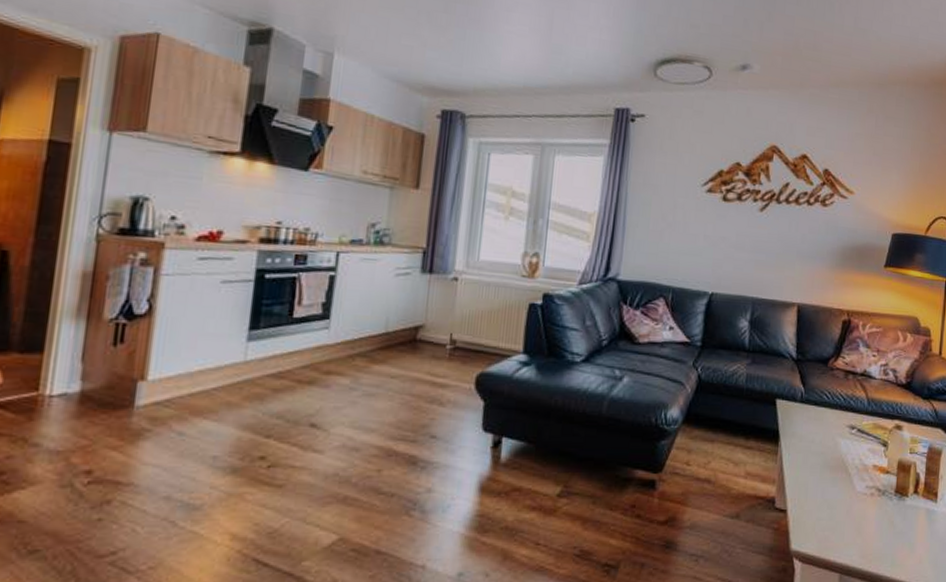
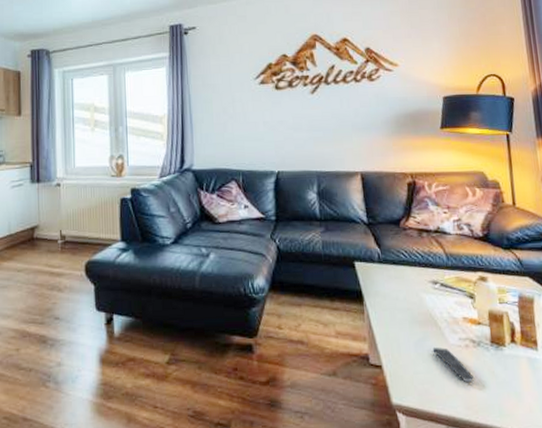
remote control: none [839,495,873,532] -> present [432,348,474,383]

